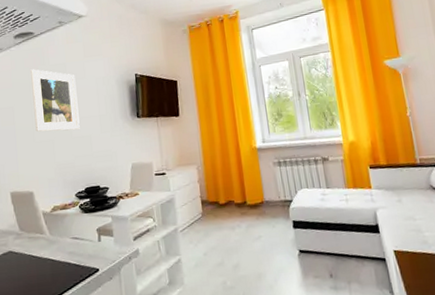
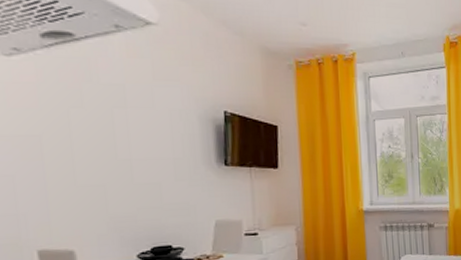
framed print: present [31,69,80,132] -> none [69,86,145,174]

